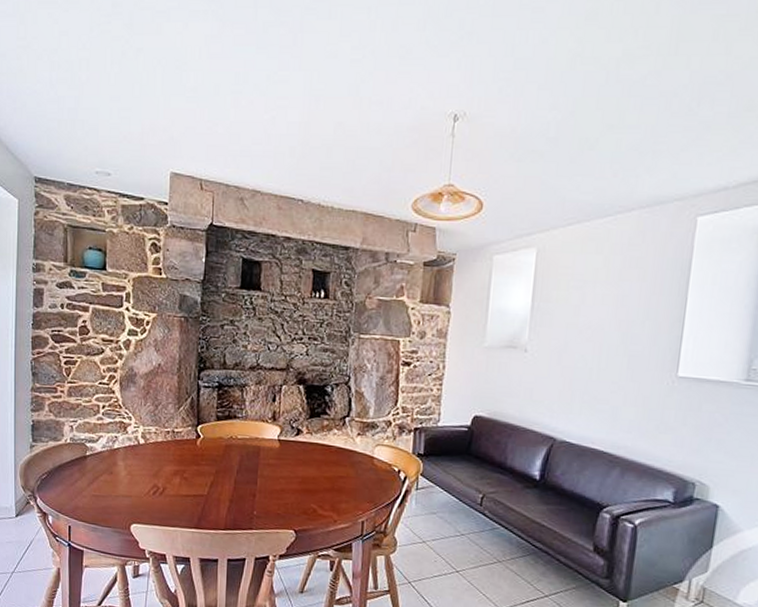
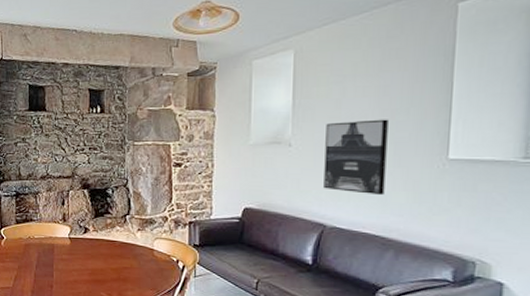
wall art: none [556,329,624,410] -> present [324,119,388,196]

